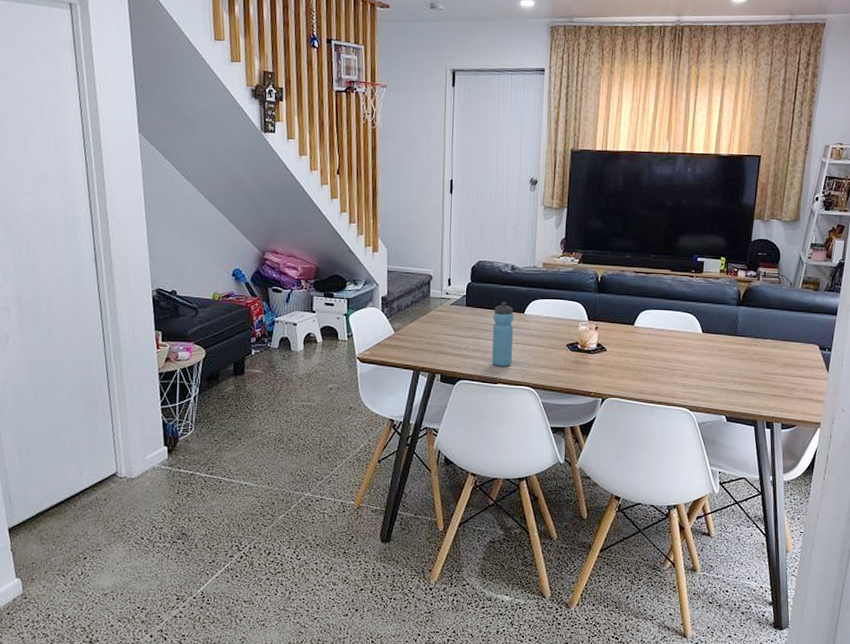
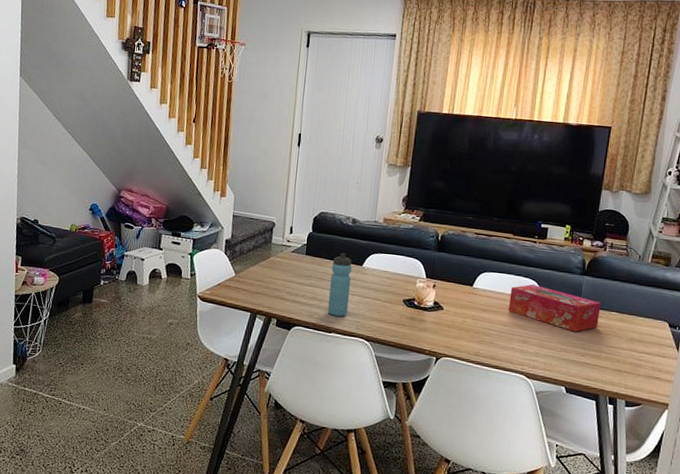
tissue box: none [670,318,756,362] -> present [509,284,601,332]

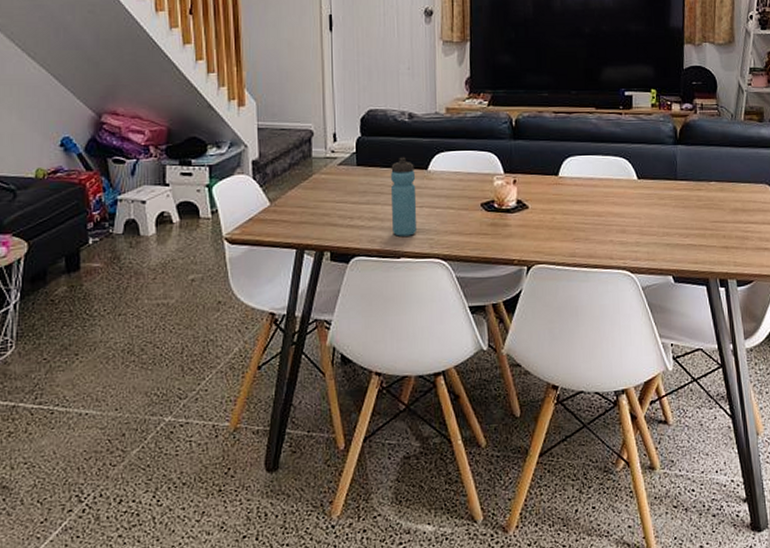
tissue box: present [509,284,601,332] -> none [600,162,699,211]

